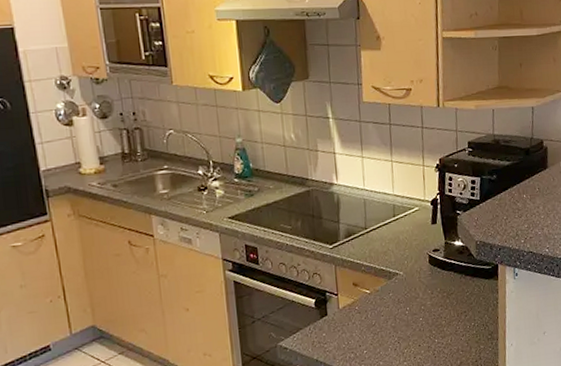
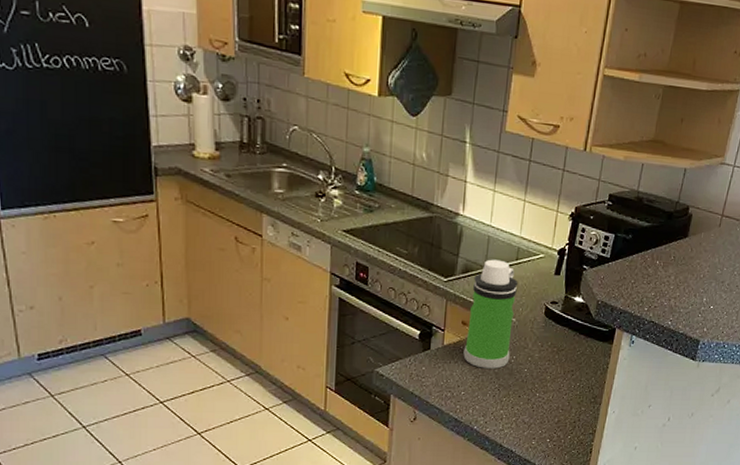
water bottle: none [357,219,404,325] -> present [463,259,519,369]

